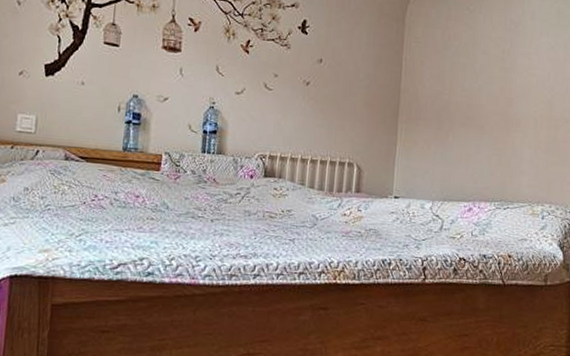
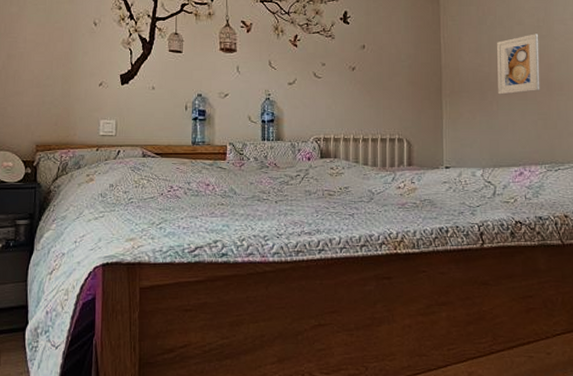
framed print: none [455,65,502,126] -> present [497,34,540,95]

